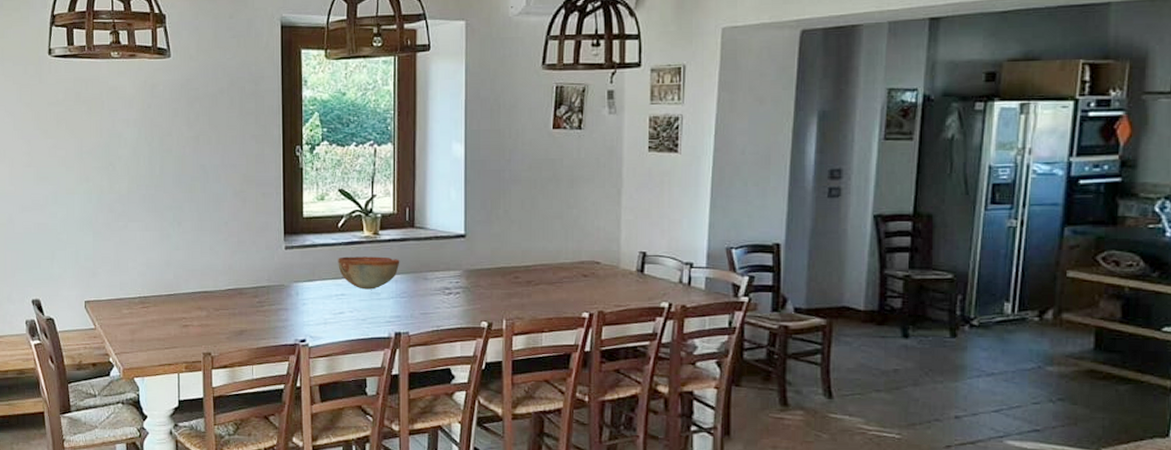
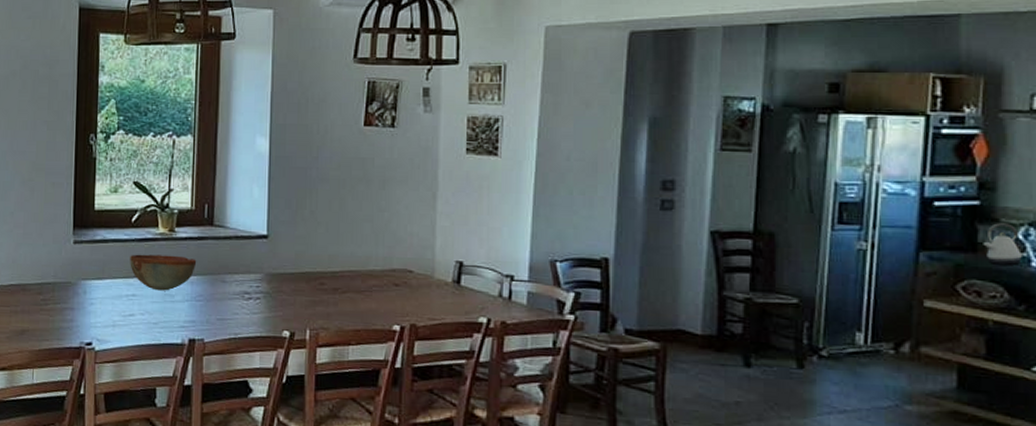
kettle: none [1122,197,1159,236] -> present [983,223,1024,265]

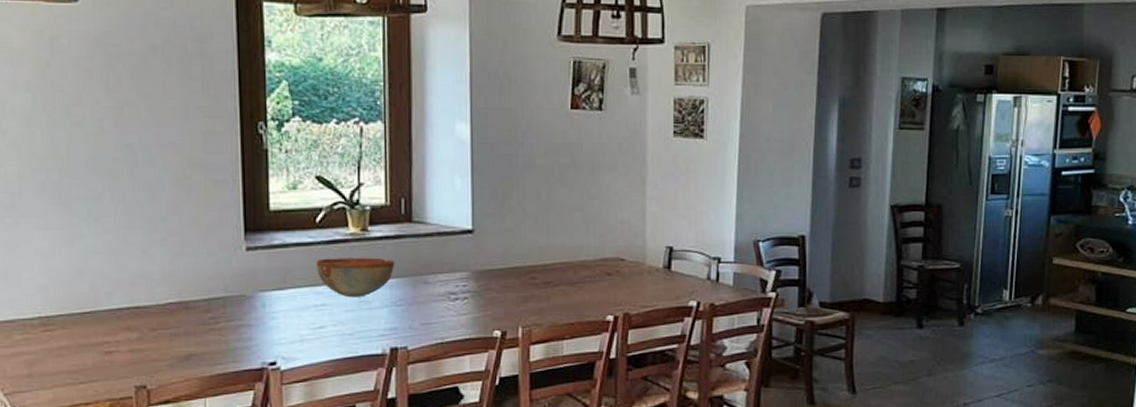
kettle: present [983,223,1024,265] -> none [1096,188,1123,224]

